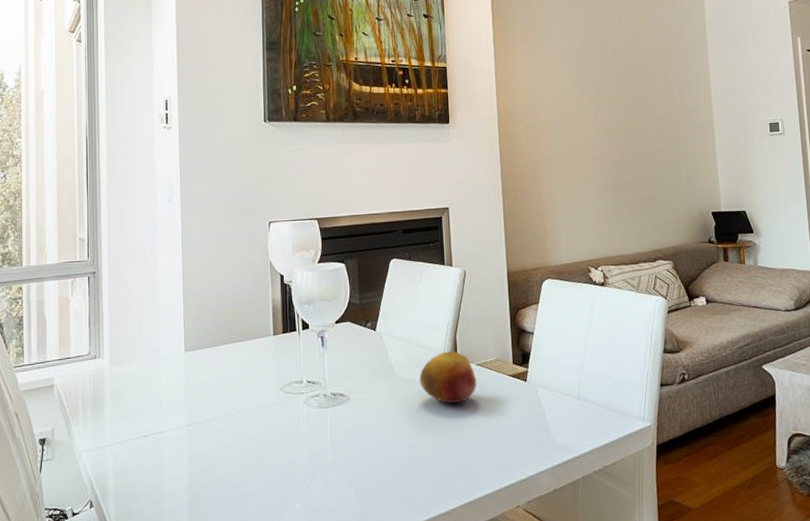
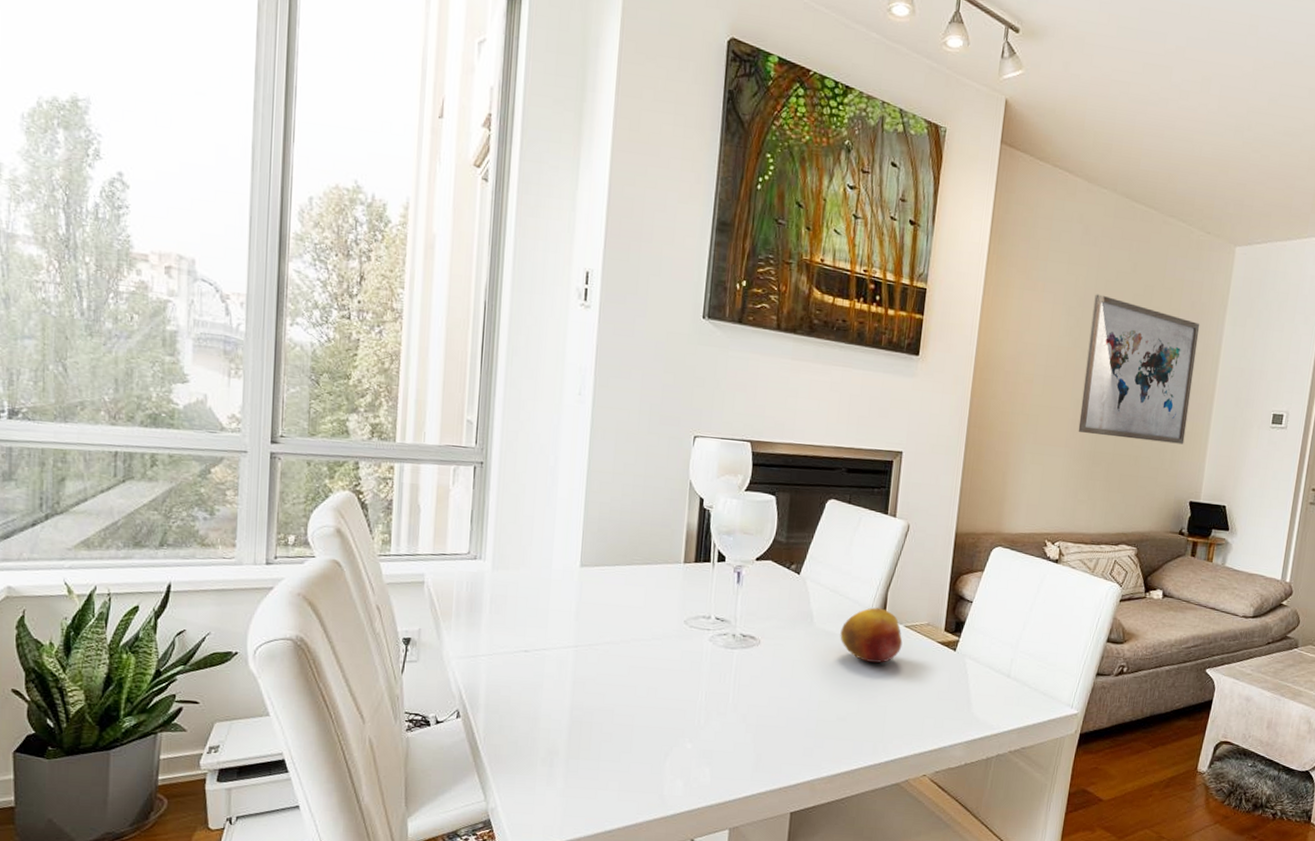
wall art: none [590,47,695,166] -> present [1078,294,1200,445]

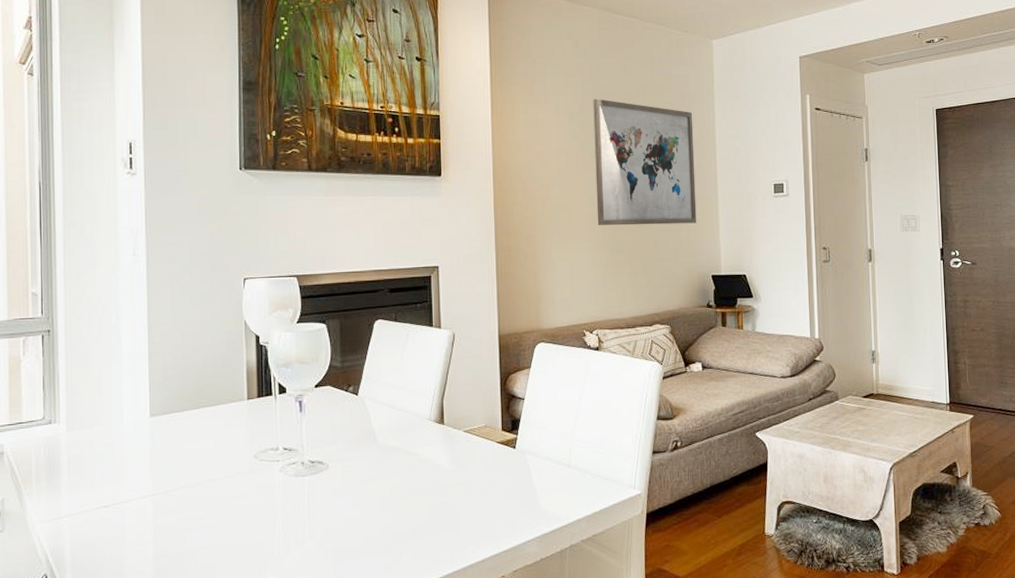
fruit: present [840,607,903,663] -> none [403,417,464,471]

